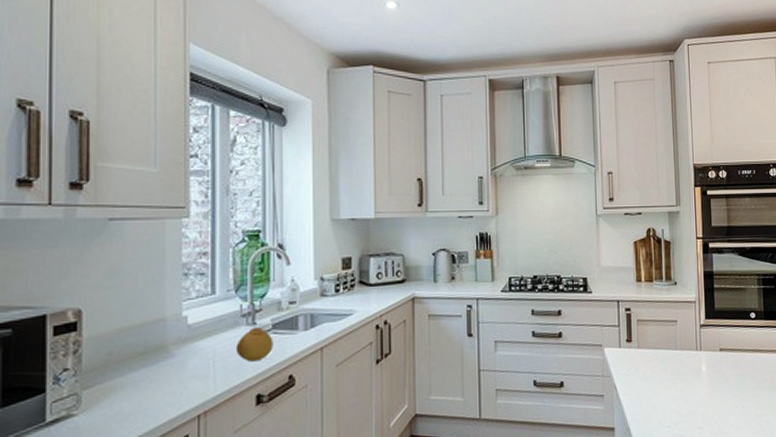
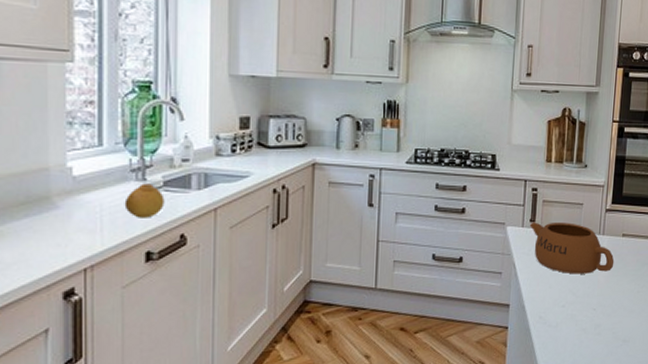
teapot: none [626,340,715,393] -> present [529,222,614,274]

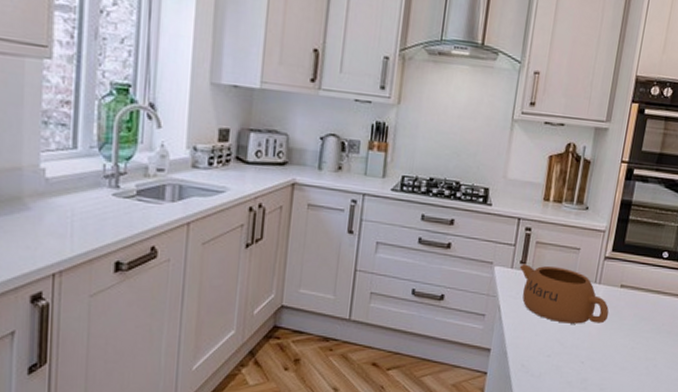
fruit: present [124,183,165,218] -> none [96,191,137,227]

